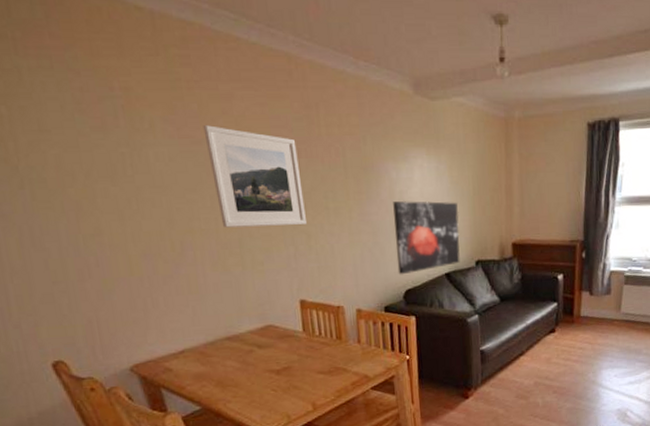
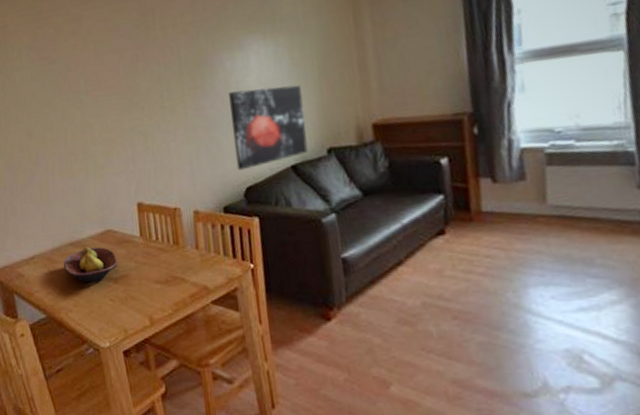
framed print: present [203,125,306,228] -> none [58,45,144,136]
fruit bowl: none [219,341,281,376] -> present [64,247,119,284]

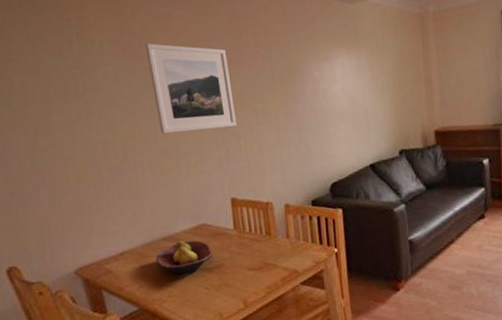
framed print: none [58,45,144,136] -> present [145,43,236,134]
wall art: present [229,85,308,171] -> none [317,95,384,169]

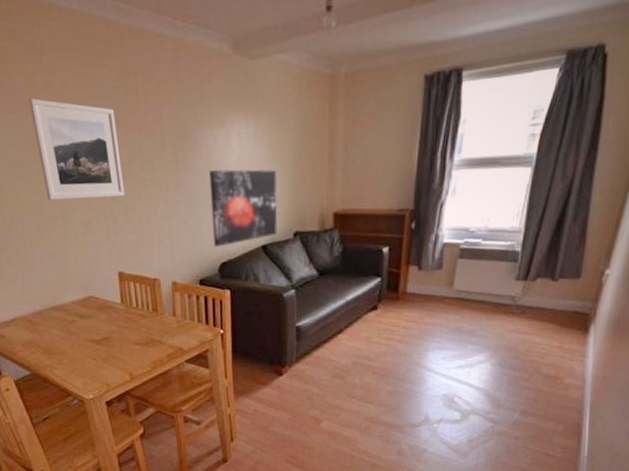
fruit bowl: present [156,240,213,275] -> none [46,311,101,345]
wall art: none [317,95,384,169] -> present [209,169,278,248]

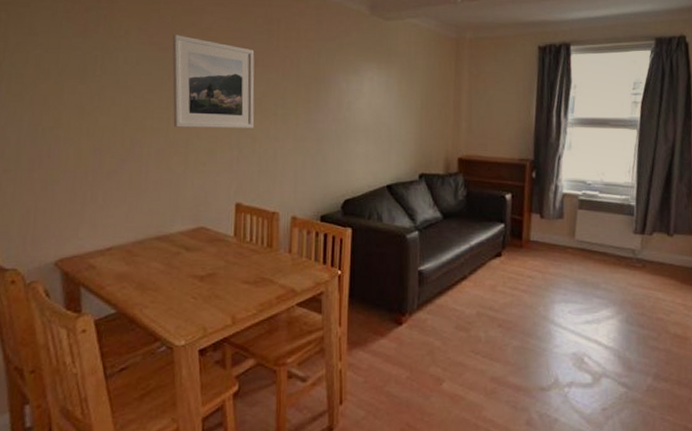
wall art: present [209,169,278,248] -> none [338,111,405,184]

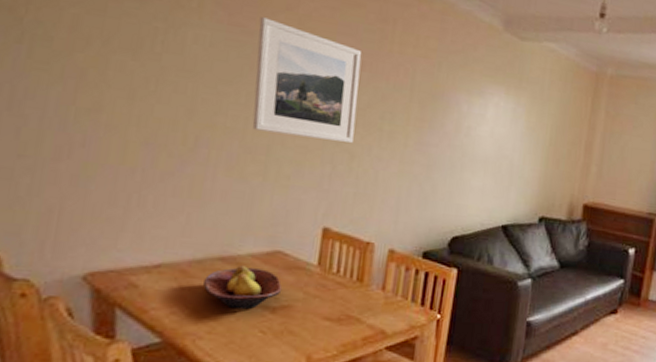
fruit bowl: none [145,243,207,280] -> present [203,266,283,310]

